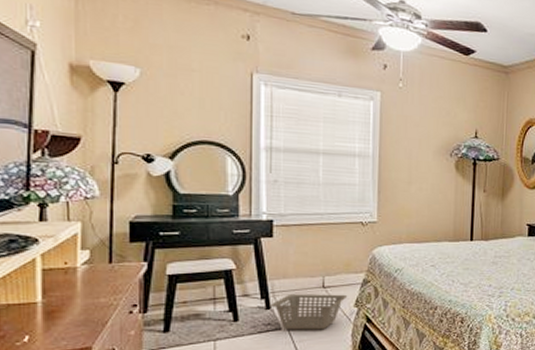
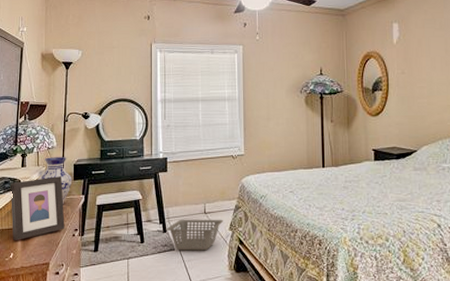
picture frame: none [19,236,116,319] -> present [10,176,65,240]
vase: none [68,210,128,274] -> present [37,157,73,205]

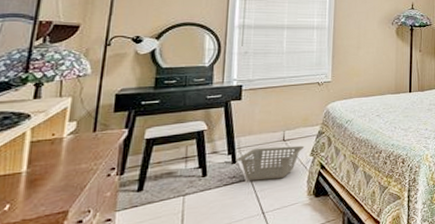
picture frame: present [10,176,65,240] -> none [10,108,97,188]
vase: present [37,157,73,205] -> none [58,86,112,141]

